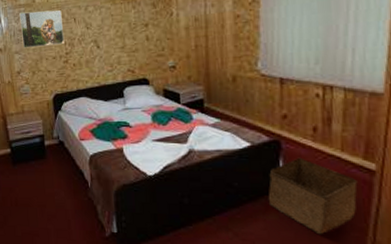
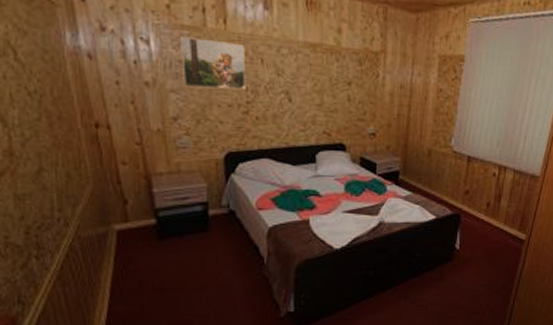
storage bin: present [267,157,358,235] -> none [443,229,512,296]

